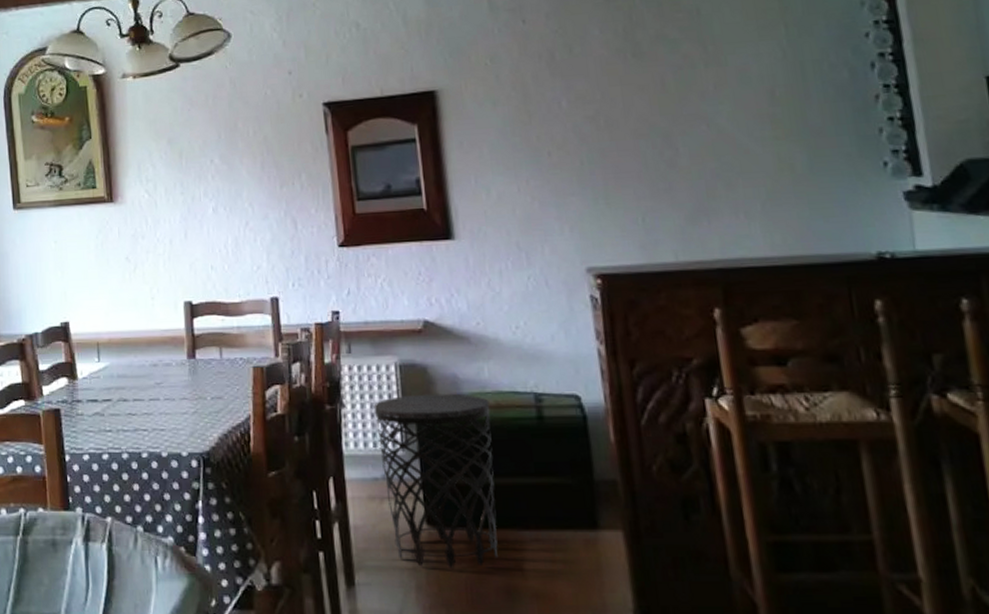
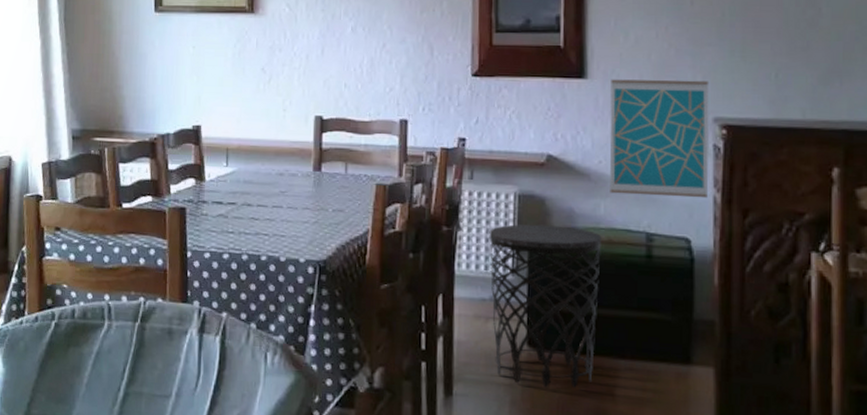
wall art: none [478,231,591,355] -> present [609,79,709,199]

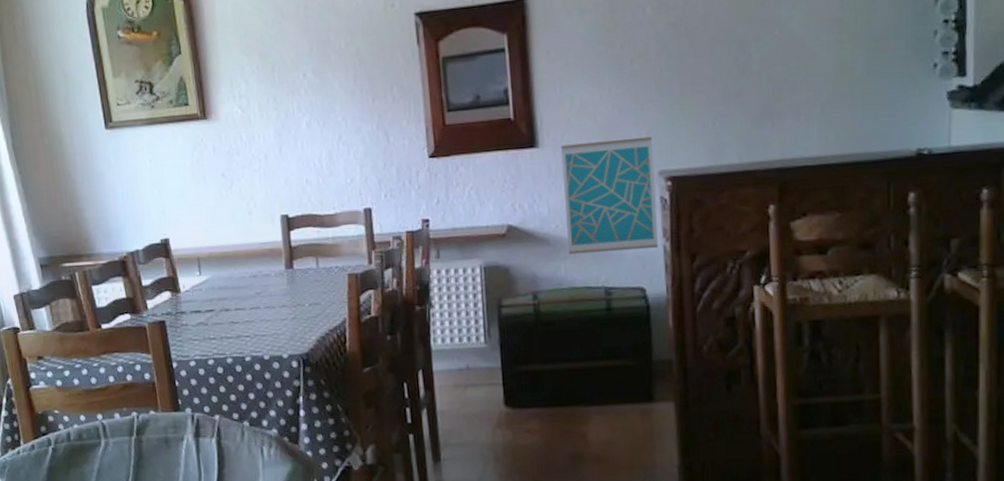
side table: present [489,224,602,389] -> none [459,291,566,443]

